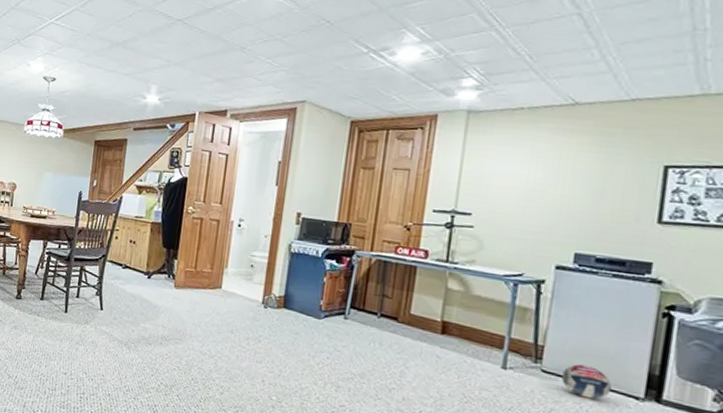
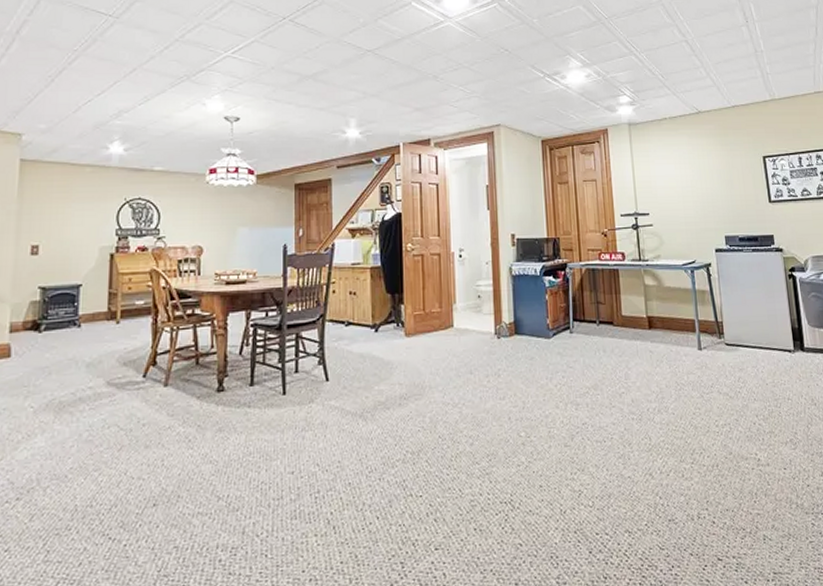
ball: present [560,364,611,400] -> none [739,331,773,361]

